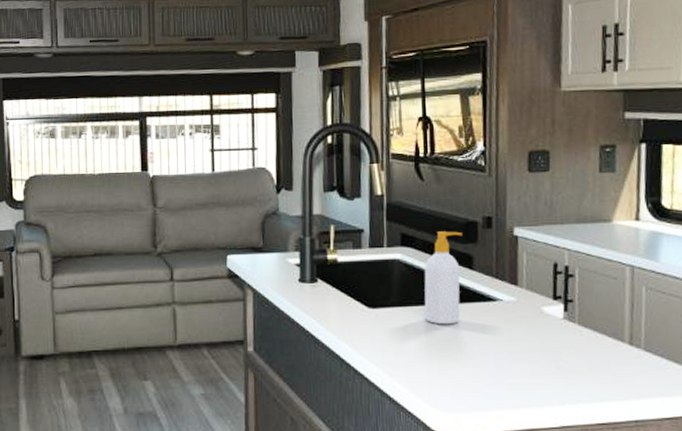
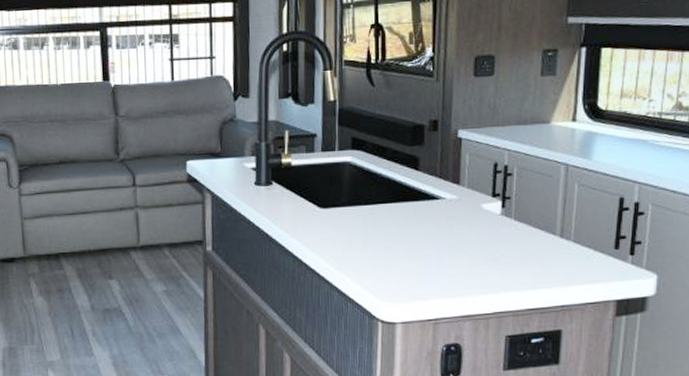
soap bottle: present [424,231,462,325] -> none [372,134,410,223]

